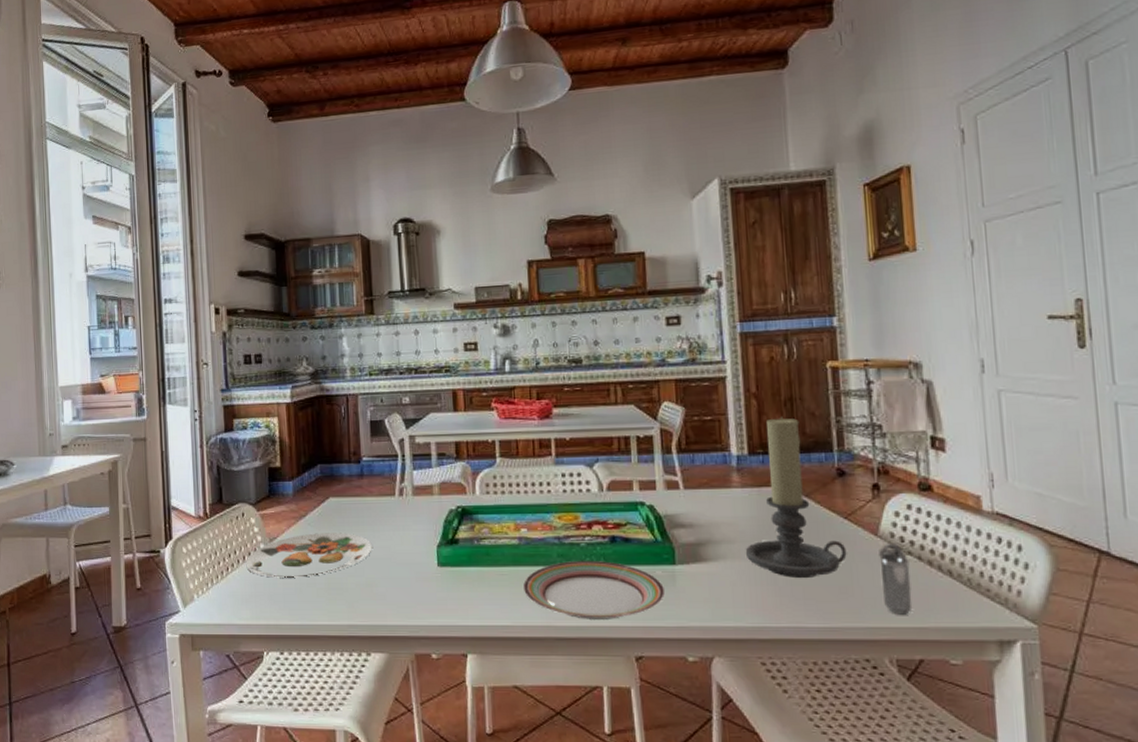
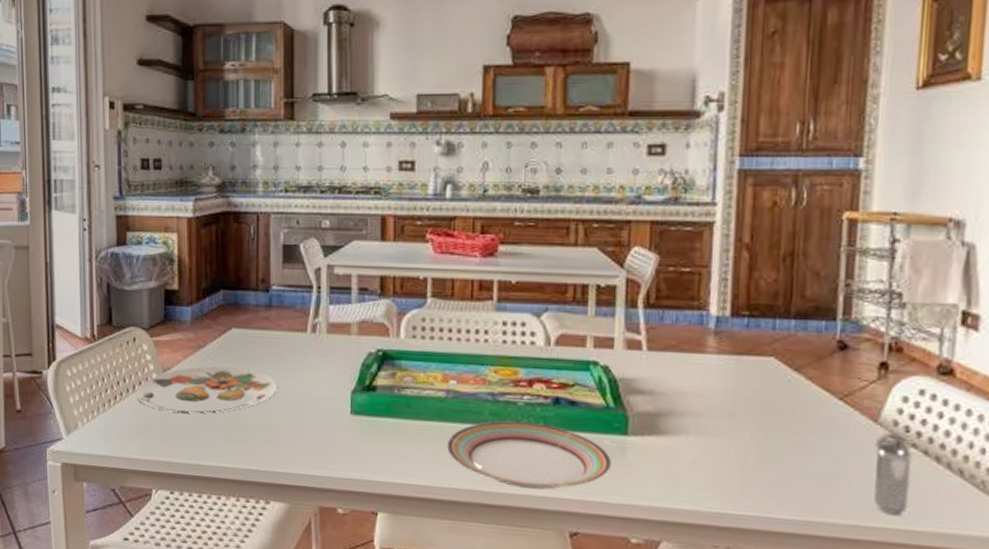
candle holder: present [745,416,847,578] -> none [713,274,837,464]

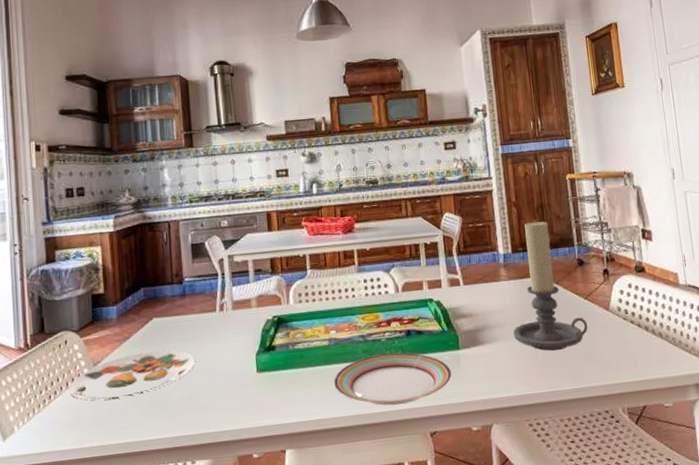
candle holder: none [713,274,837,464] -> present [513,220,588,351]
shaker: present [874,432,912,515] -> none [610,315,636,372]

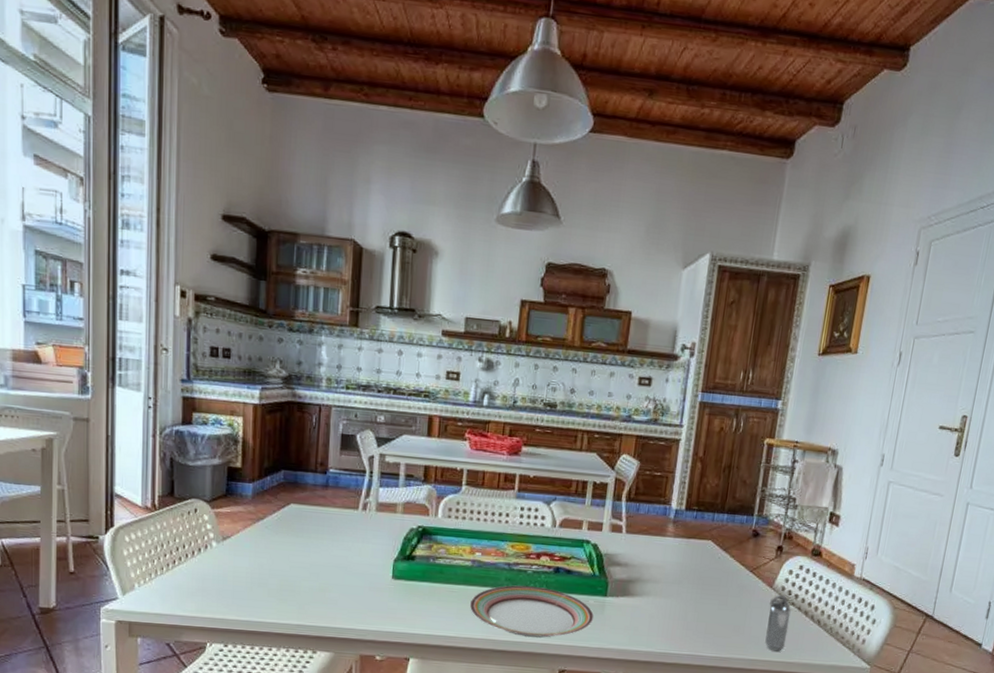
plate: present [69,350,195,401] -> none [195,536,329,577]
candle holder: present [513,220,588,351] -> none [666,480,746,617]
shaker: none [610,315,636,372] -> present [765,594,791,652]

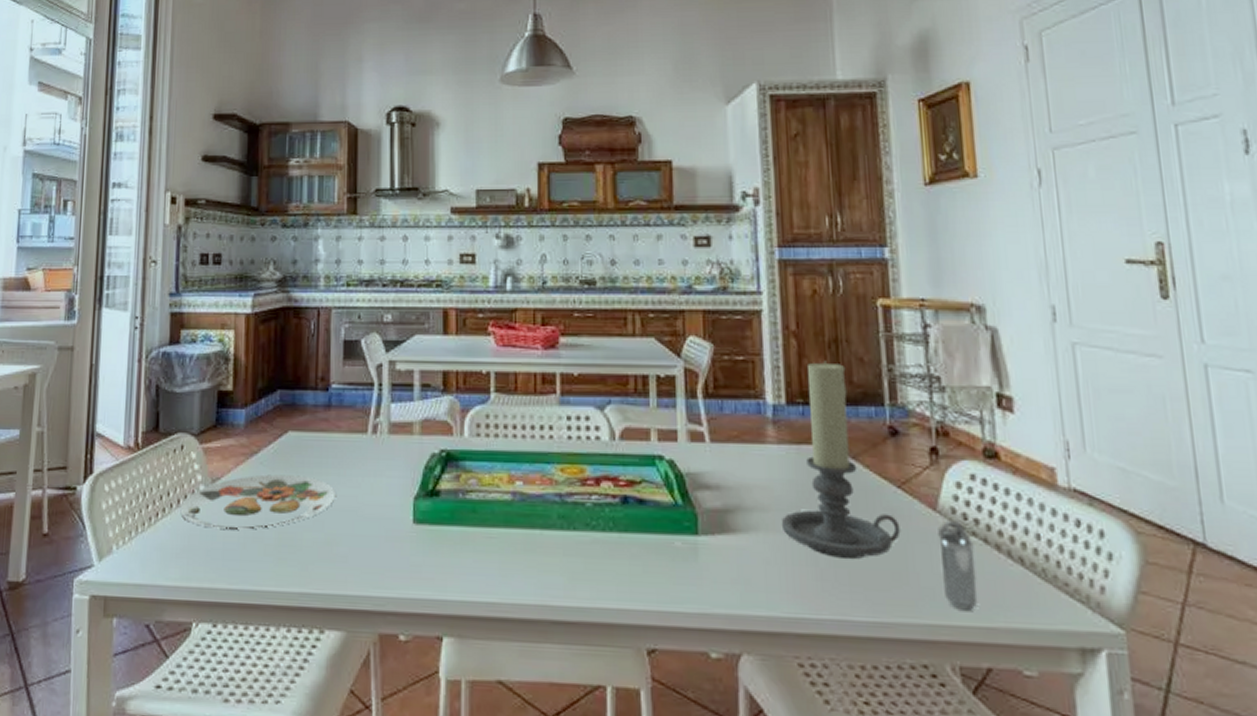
plate: none [195,536,329,577] -> present [180,474,335,530]
plate: present [469,585,594,638] -> none [514,524,686,600]
candle holder: none [666,480,746,617] -> present [781,360,901,559]

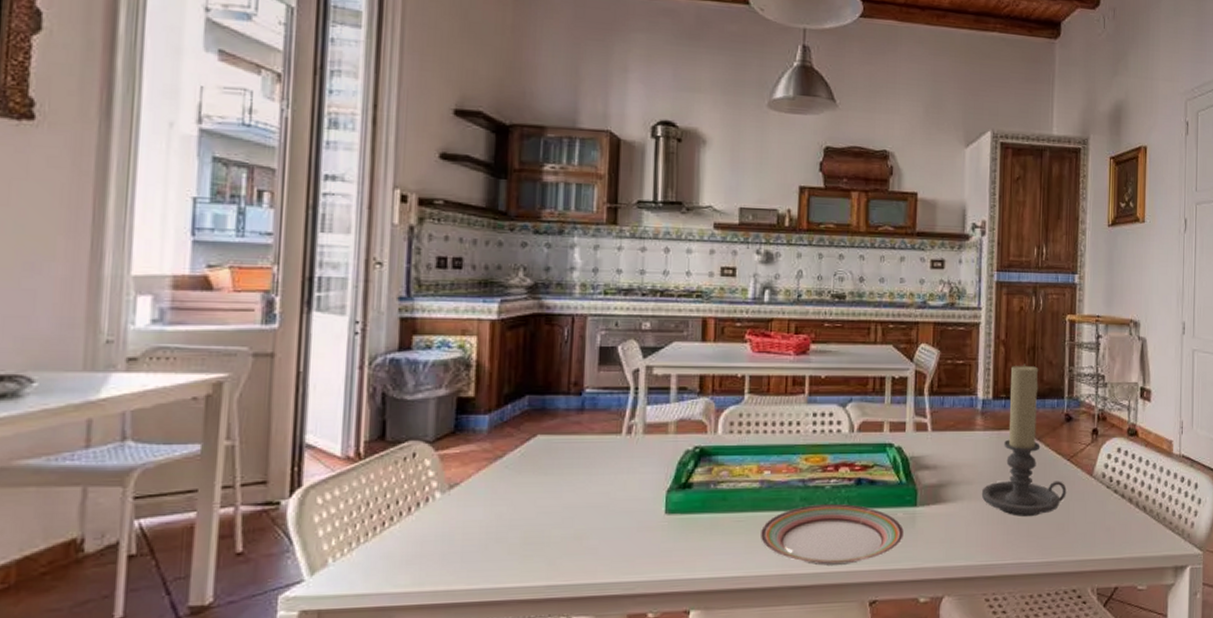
plate: present [180,474,335,530] -> none [411,476,587,533]
plate: none [514,524,686,600] -> present [759,504,905,566]
shaker: present [938,520,978,611] -> none [1092,482,1115,547]

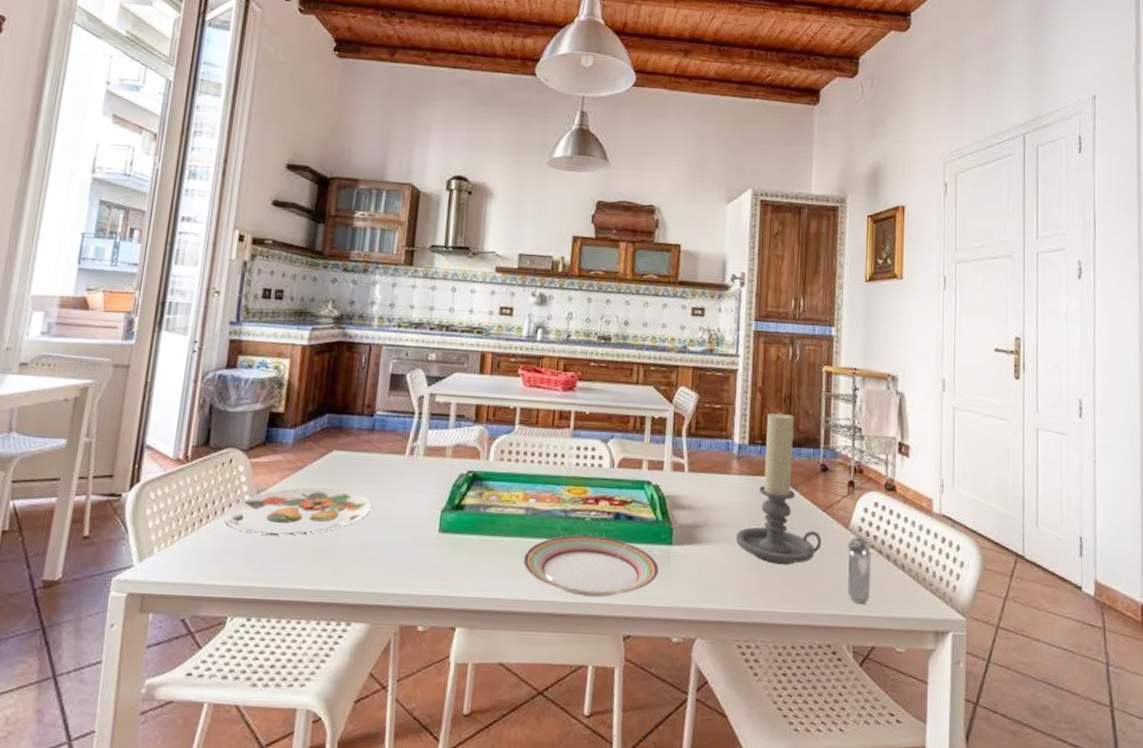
plate: none [411,476,587,533] -> present [224,487,372,536]
shaker: none [1092,482,1115,547] -> present [848,536,872,604]

